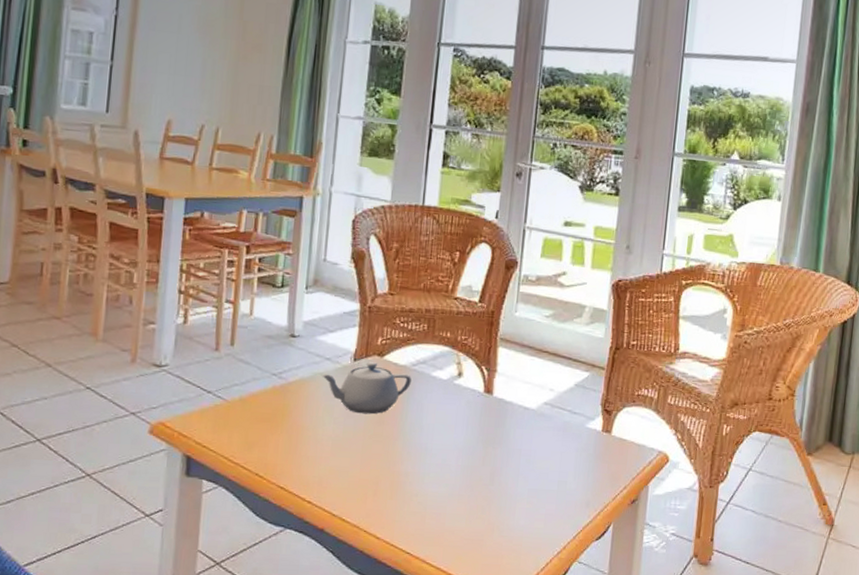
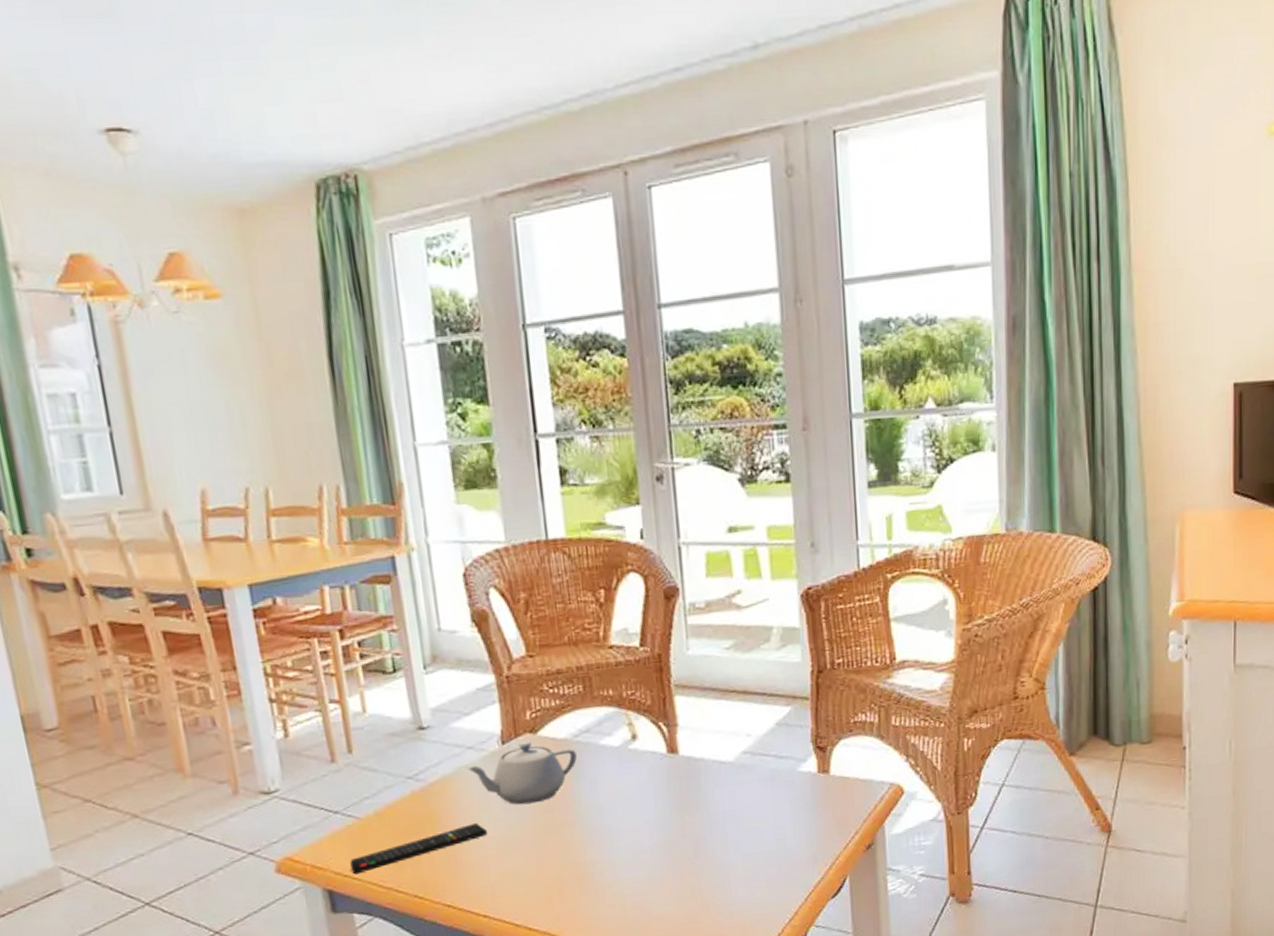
remote control: none [209,422,327,447] -> present [350,823,488,875]

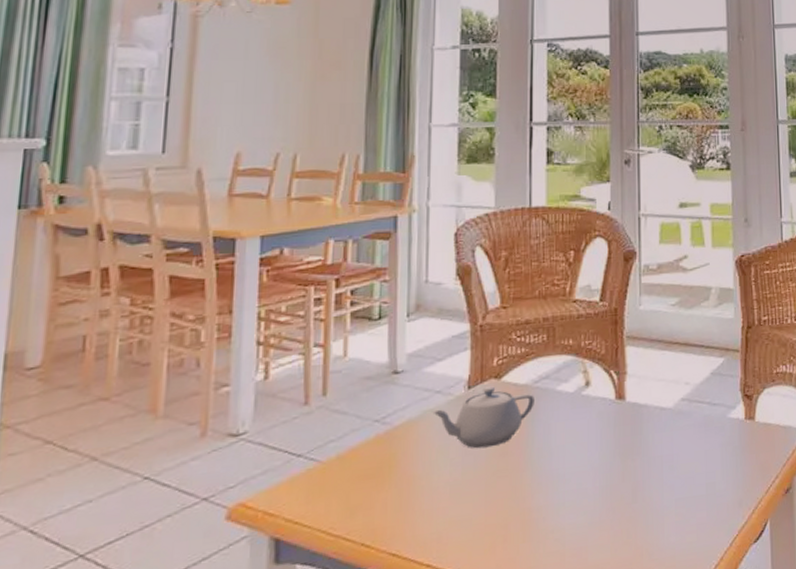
remote control: present [350,823,488,875] -> none [303,467,443,522]

